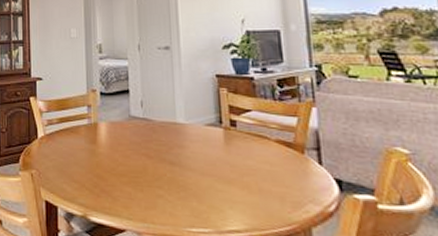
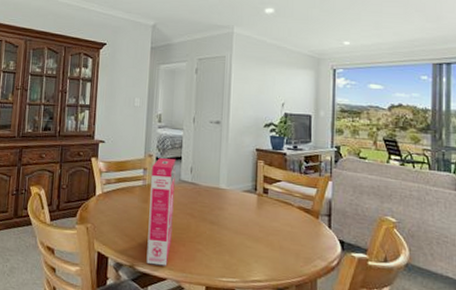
cereal box: none [97,93,127,216] -> present [146,158,176,266]

